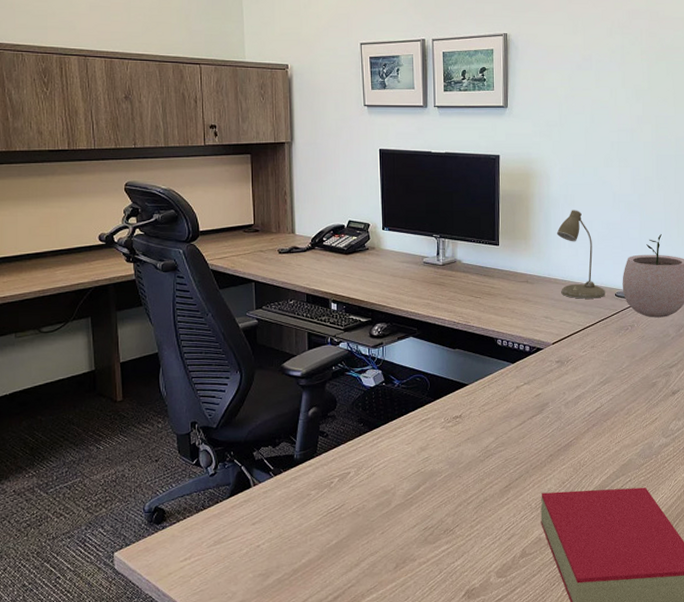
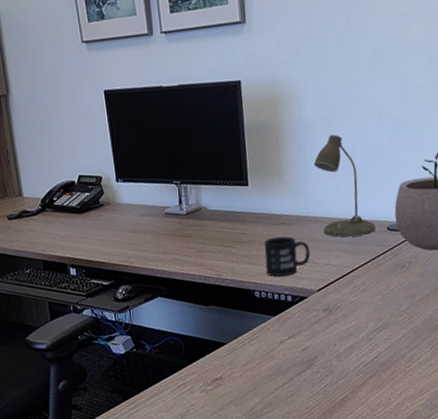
mug: none [508,292,548,329] -> present [264,236,311,277]

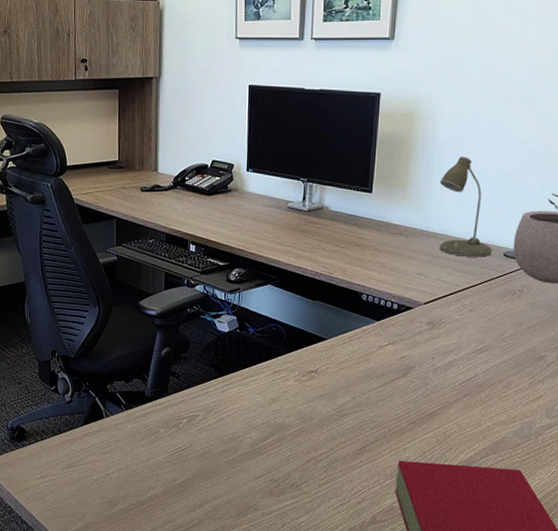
mug: present [264,236,311,277] -> none [377,245,423,285]

